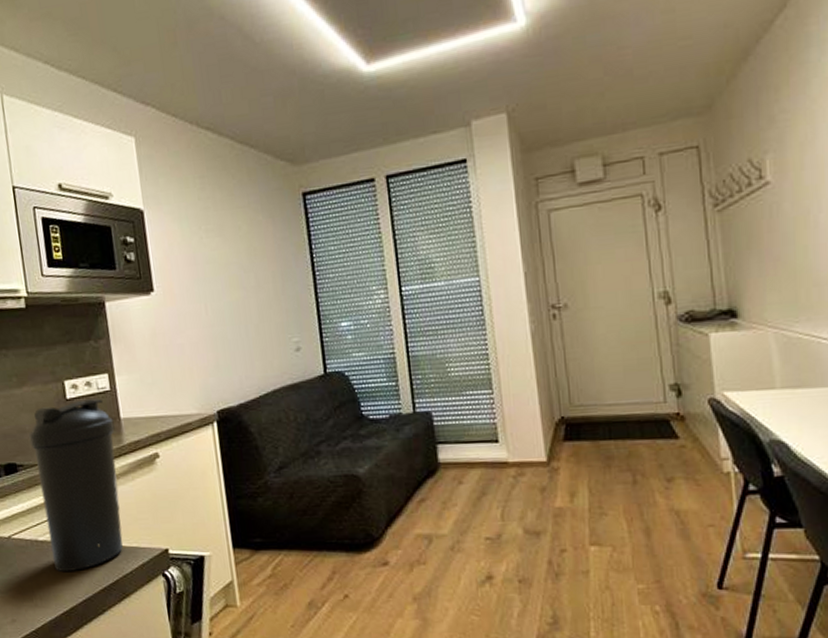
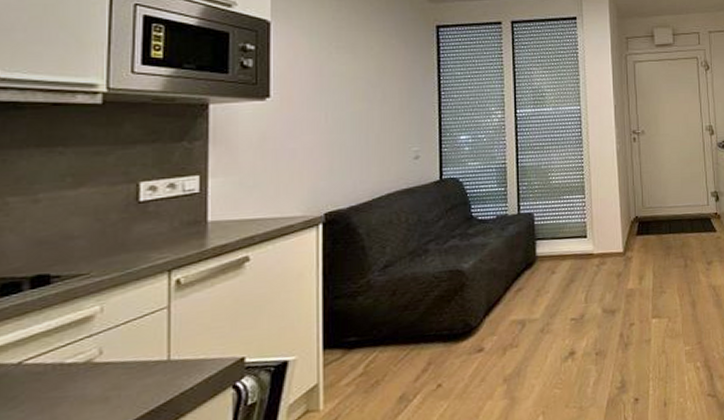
water bottle: present [28,398,123,571] -> none [76,201,198,398]

